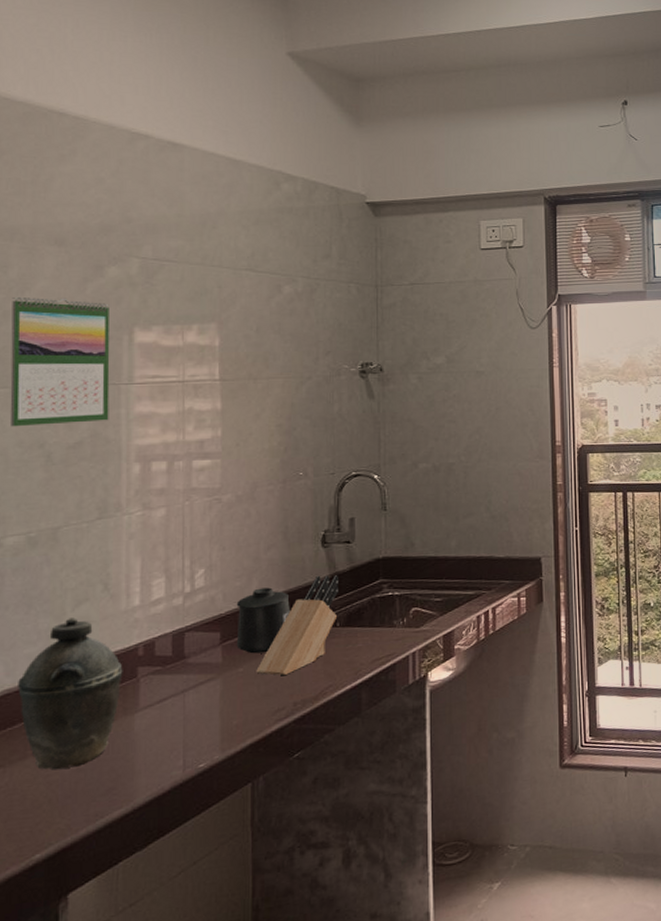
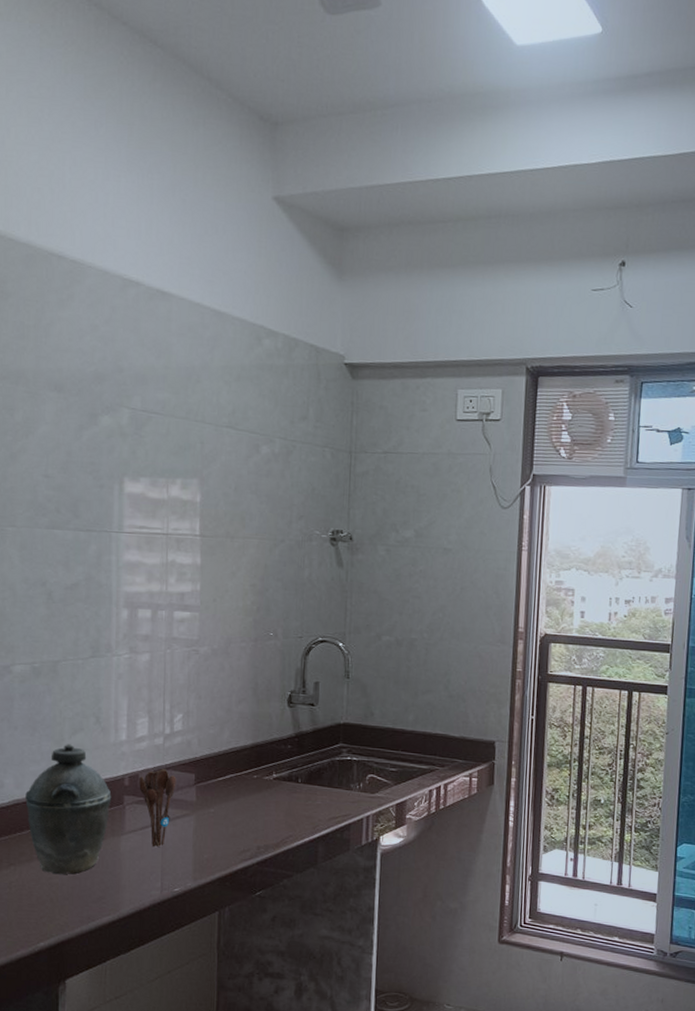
calendar: present [10,296,110,427] -> none [17,439,103,566]
utensil holder: none [155,631,199,721] -> present [139,769,177,848]
mug: present [236,587,290,654] -> none [208,738,257,798]
knife block: present [256,575,340,675] -> none [225,732,303,820]

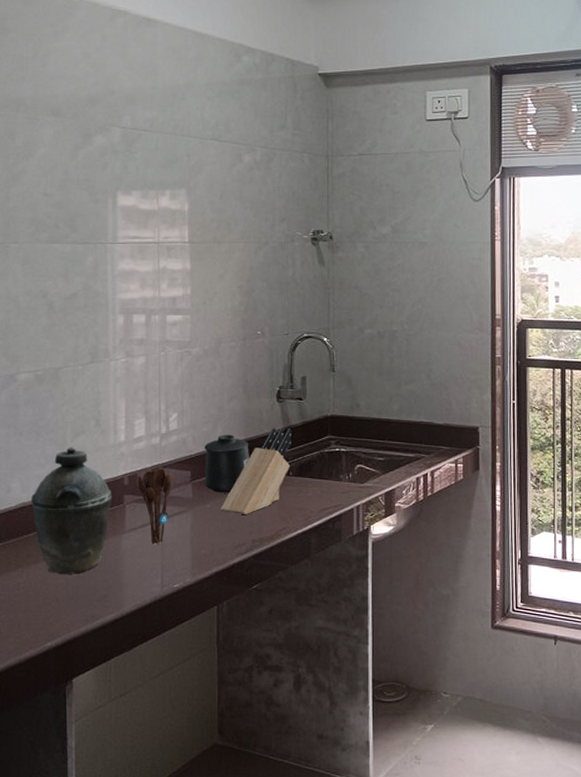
mug: none [208,738,257,798] -> present [204,434,249,493]
knife block: none [225,732,303,820] -> present [221,427,292,514]

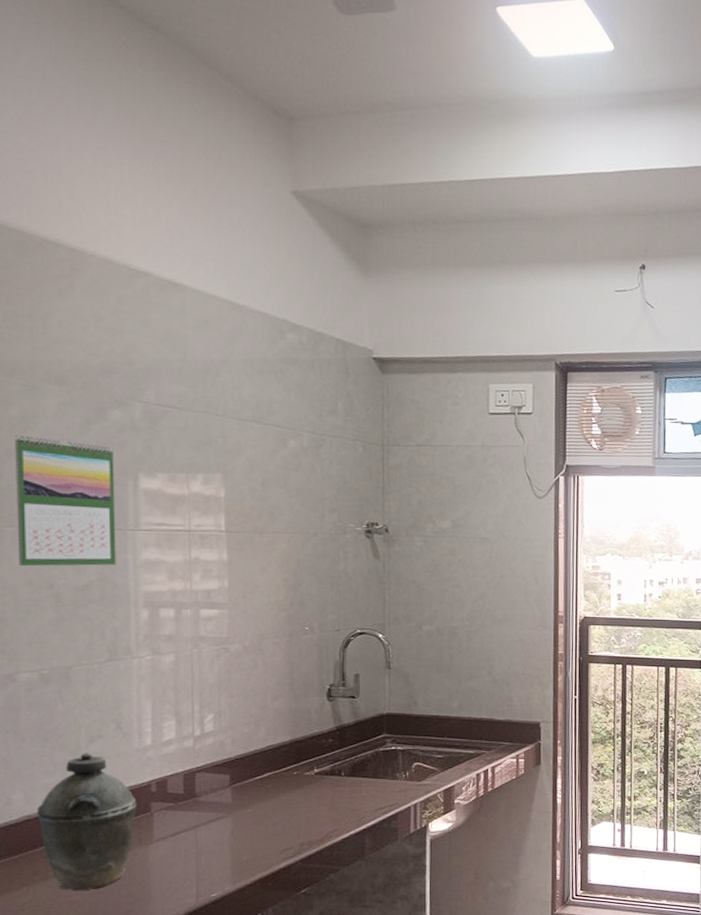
calendar: none [19,162,98,278] -> present [15,435,116,567]
utensil holder: present [138,467,173,545] -> none [168,772,209,854]
mug: present [204,434,249,493] -> none [245,735,296,797]
knife block: present [221,427,292,514] -> none [264,727,344,818]

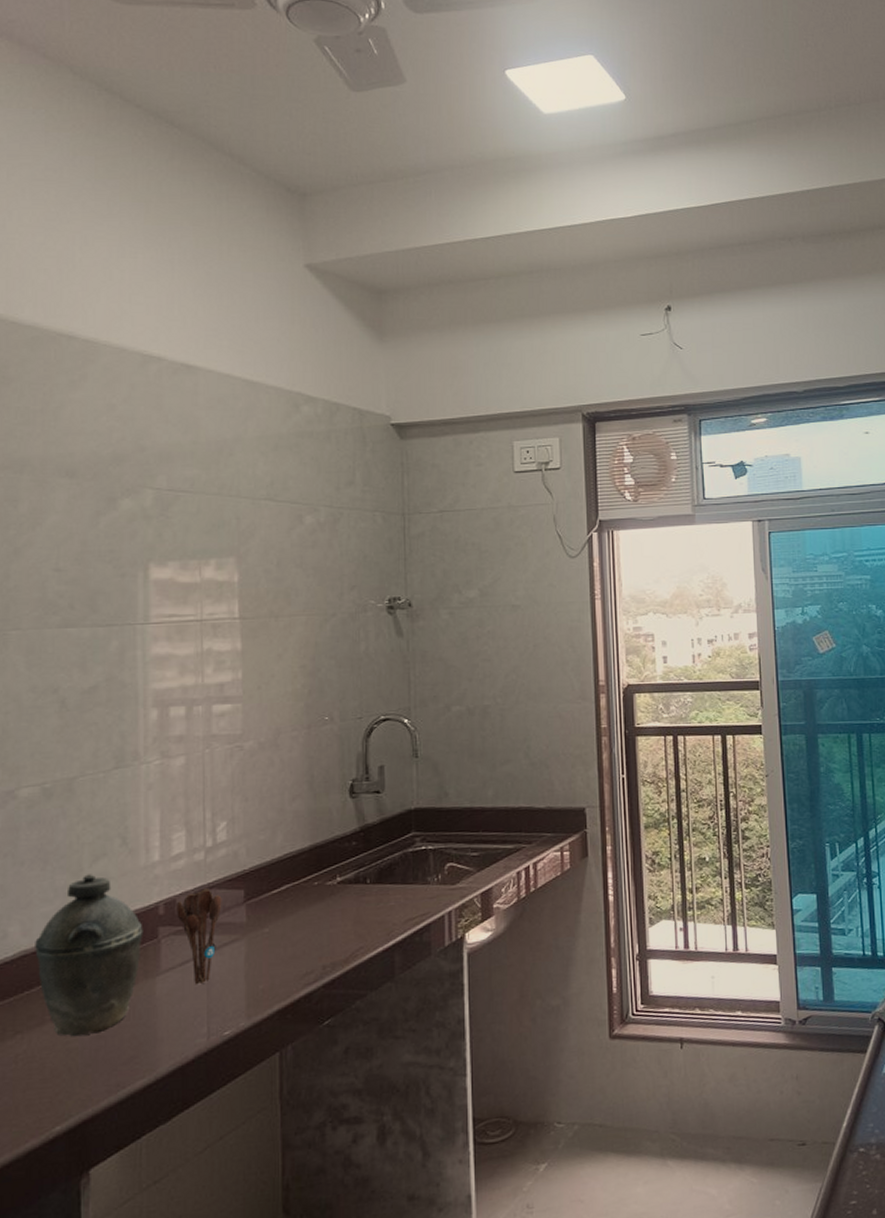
calendar: present [15,435,116,567] -> none [22,532,125,672]
utensil holder: none [168,772,209,854] -> present [177,888,222,985]

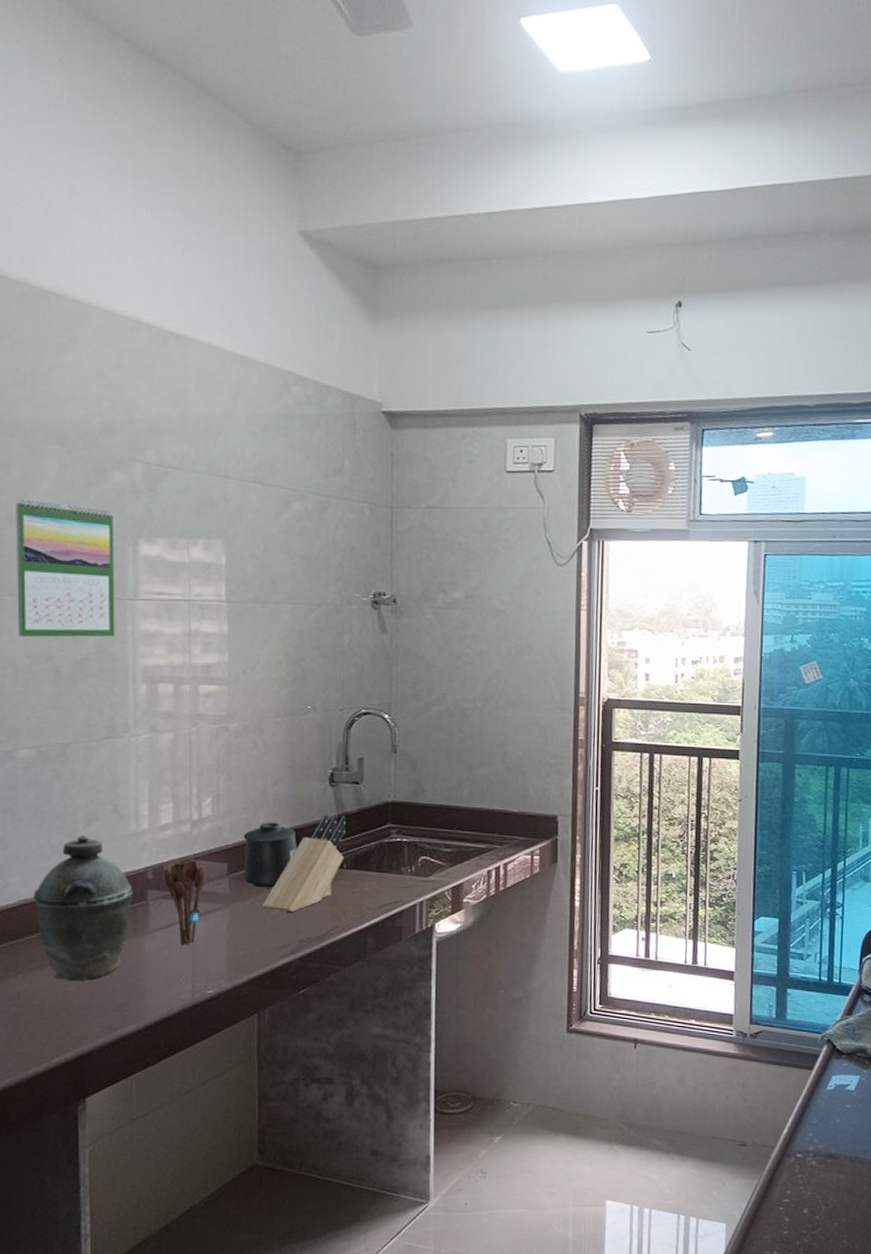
calendar: none [22,532,125,672] -> present [16,498,115,638]
mug: none [261,841,317,913] -> present [243,822,297,888]
knife block: none [282,828,369,936] -> present [263,814,347,912]

